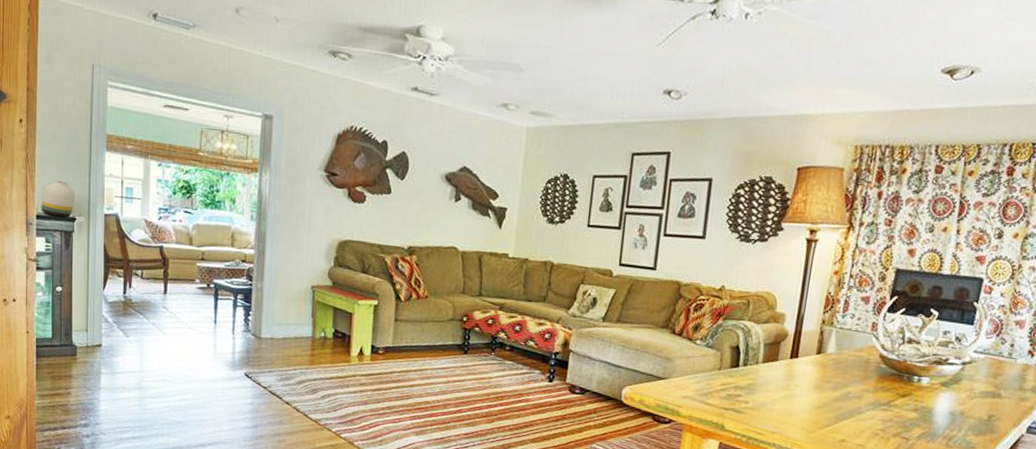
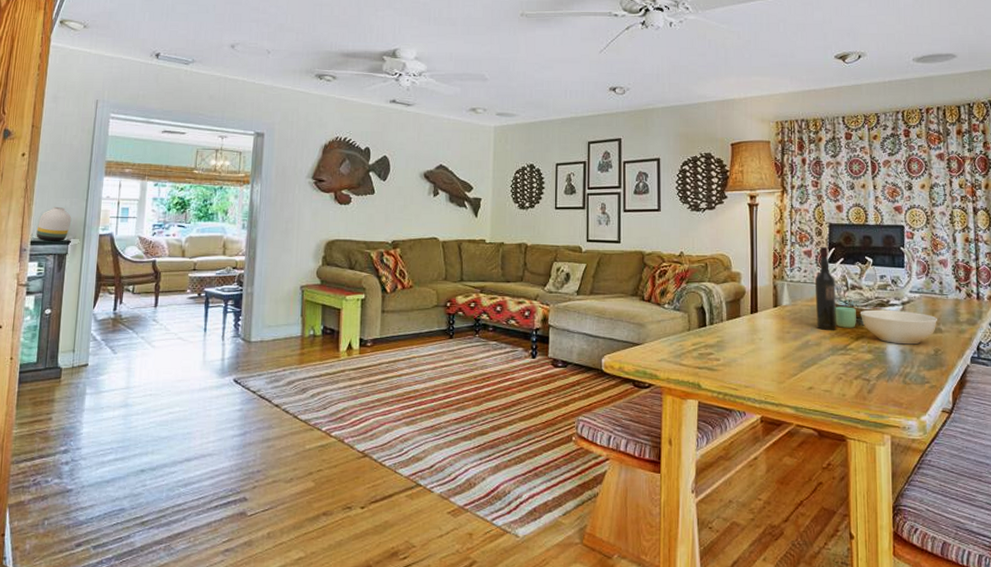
wine bottle: none [861,293,892,384] -> present [814,246,837,330]
cup: none [882,359,909,384] -> present [835,306,856,328]
bowl: none [912,366,1000,408] -> present [860,309,938,345]

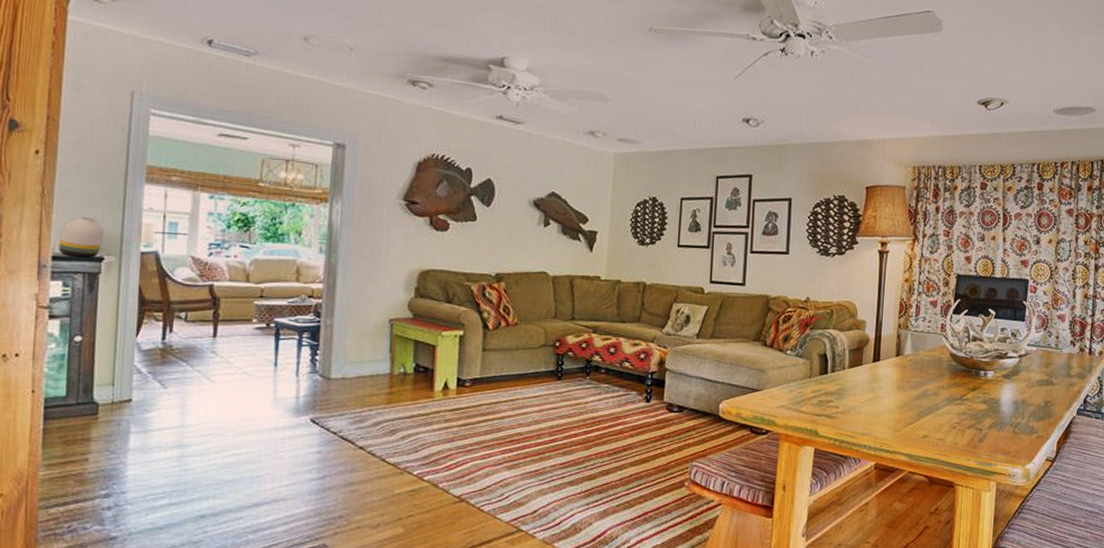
wine bottle: present [814,246,837,330] -> none [936,297,958,381]
cup: present [835,306,856,328] -> none [954,357,975,379]
bowl: present [860,309,938,345] -> none [978,361,1051,396]

